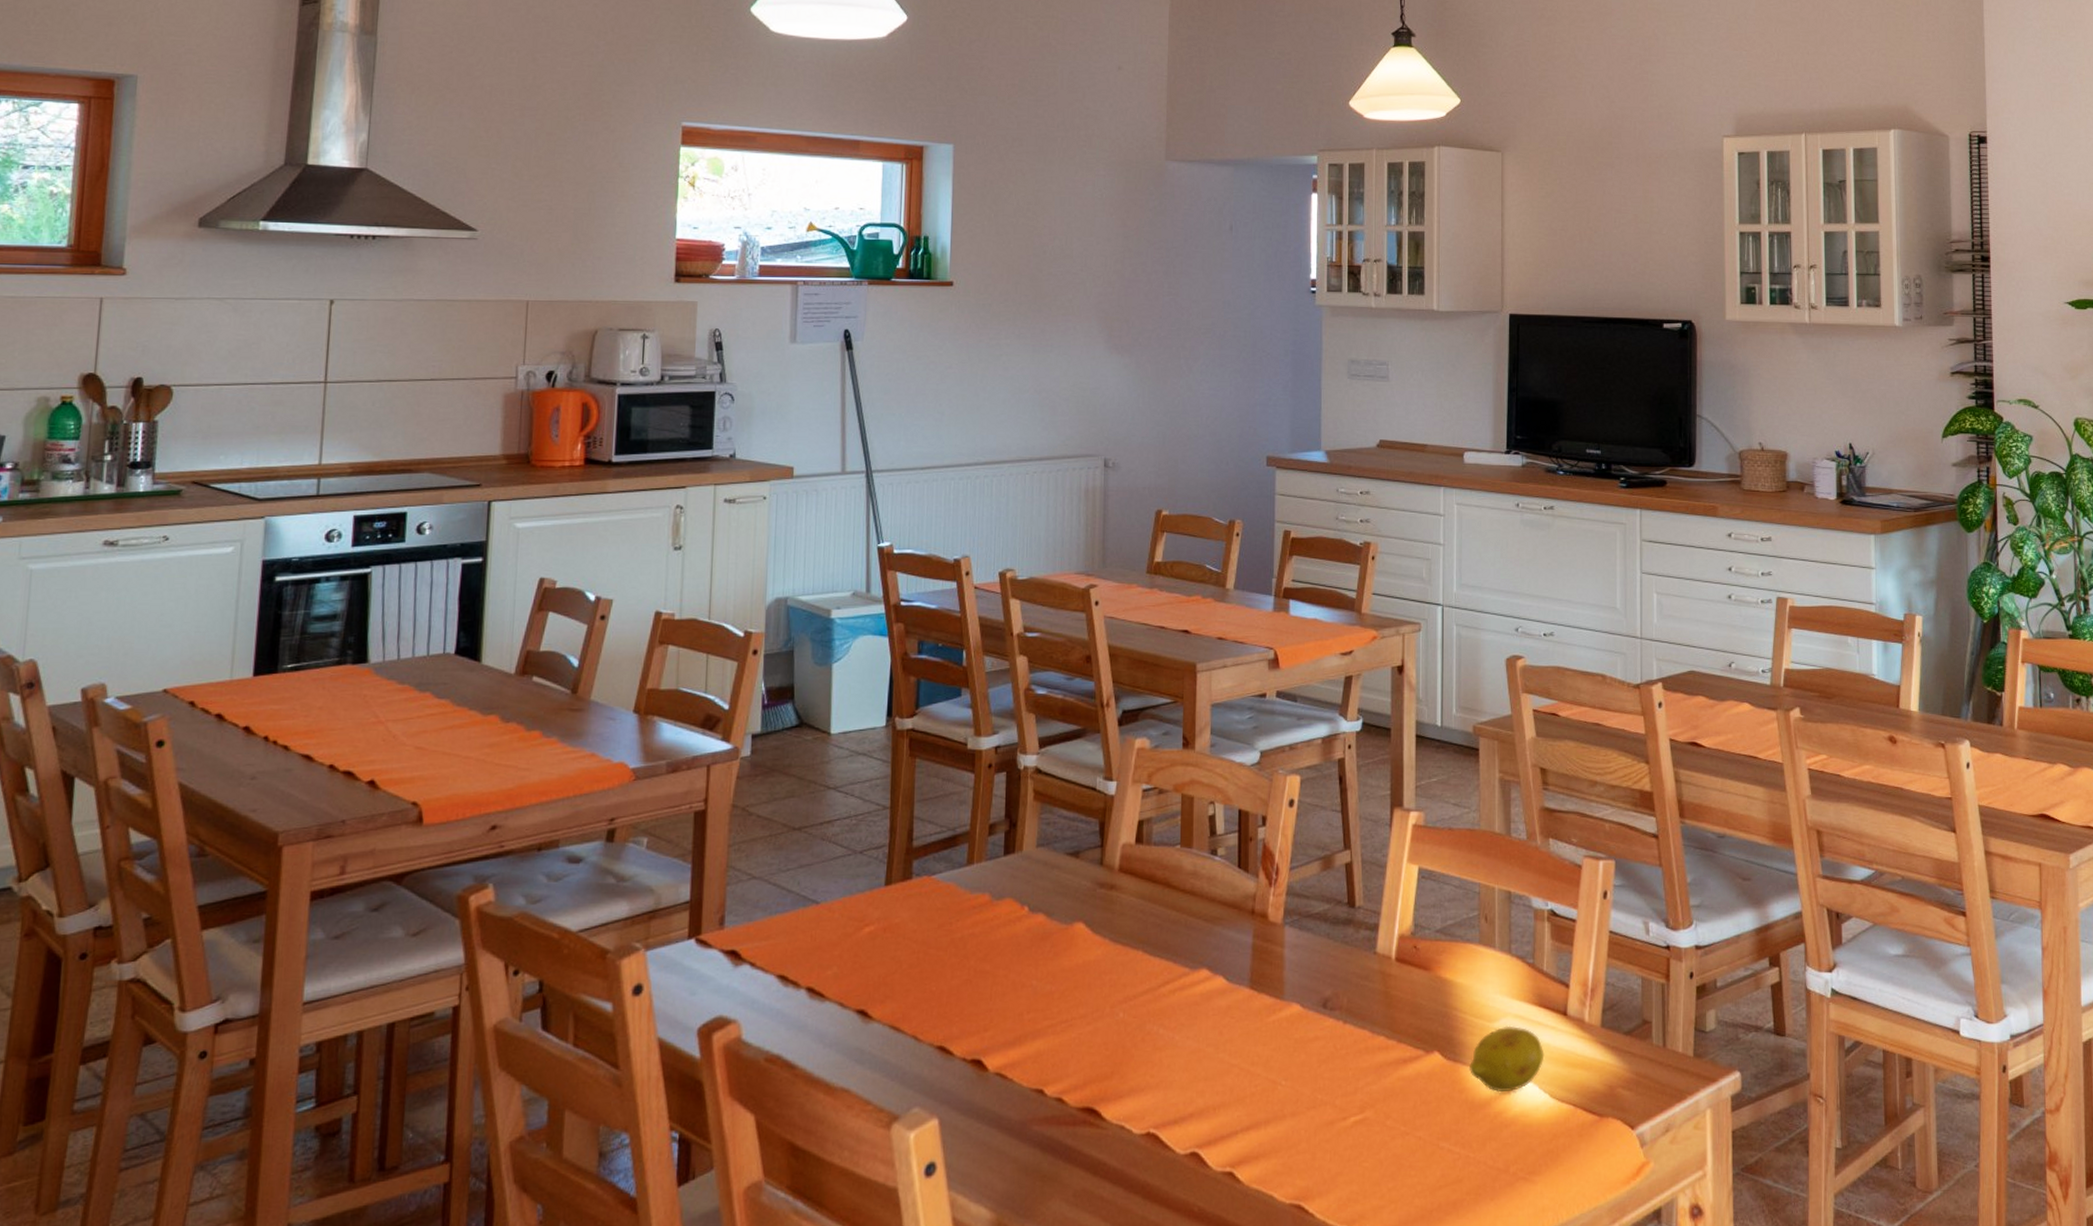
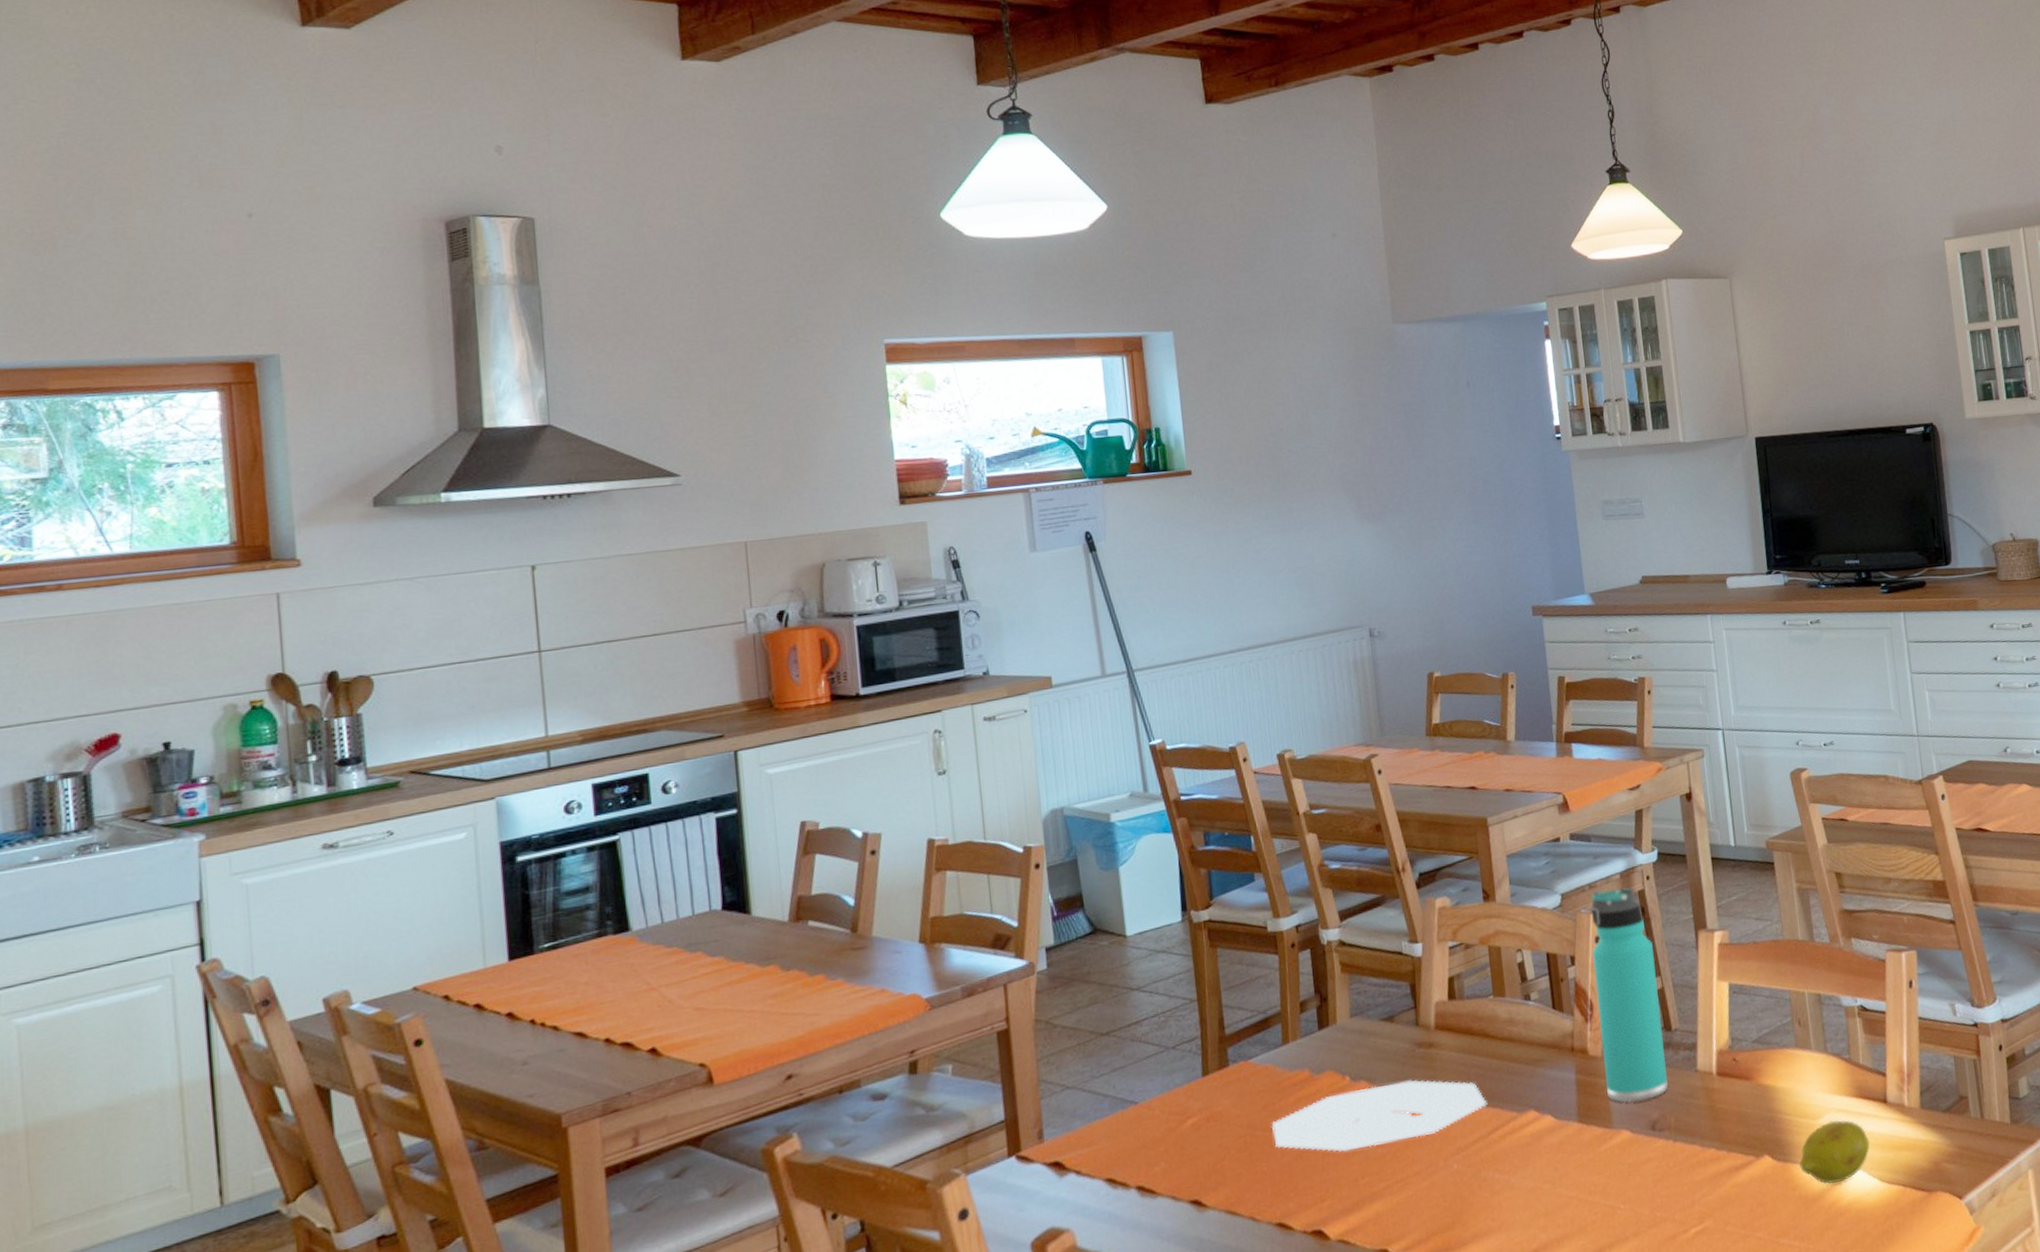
plate: none [945,919,1161,983] -> present [1271,1080,1488,1152]
thermos bottle: none [1283,753,1346,976] -> present [1590,887,1668,1103]

